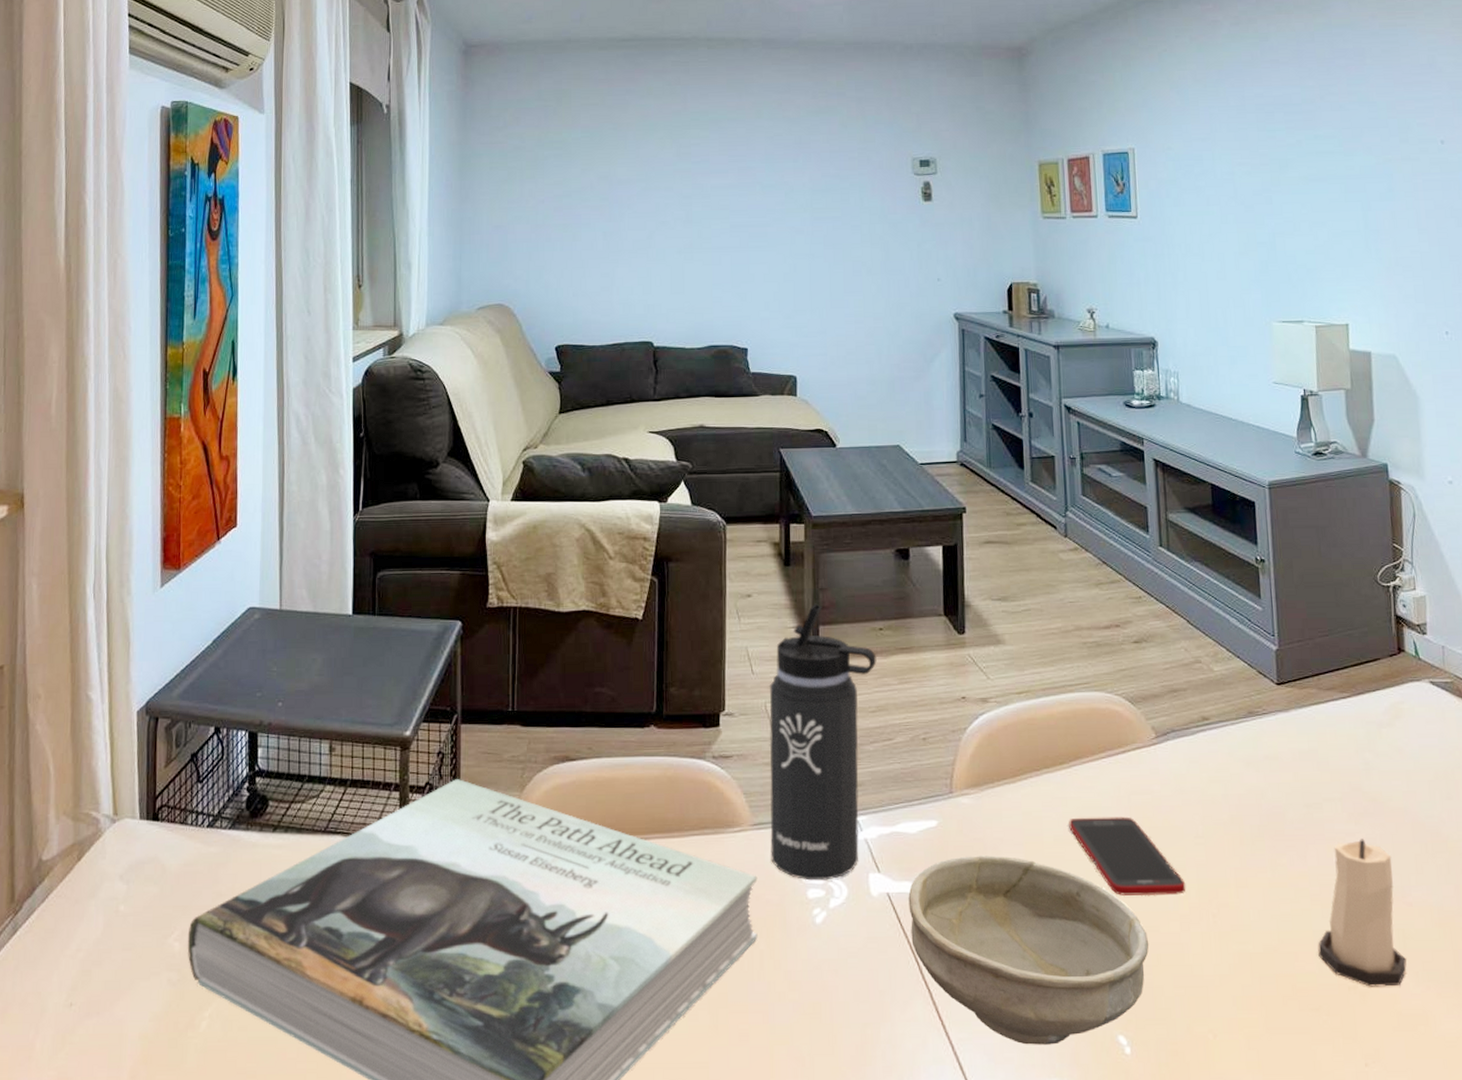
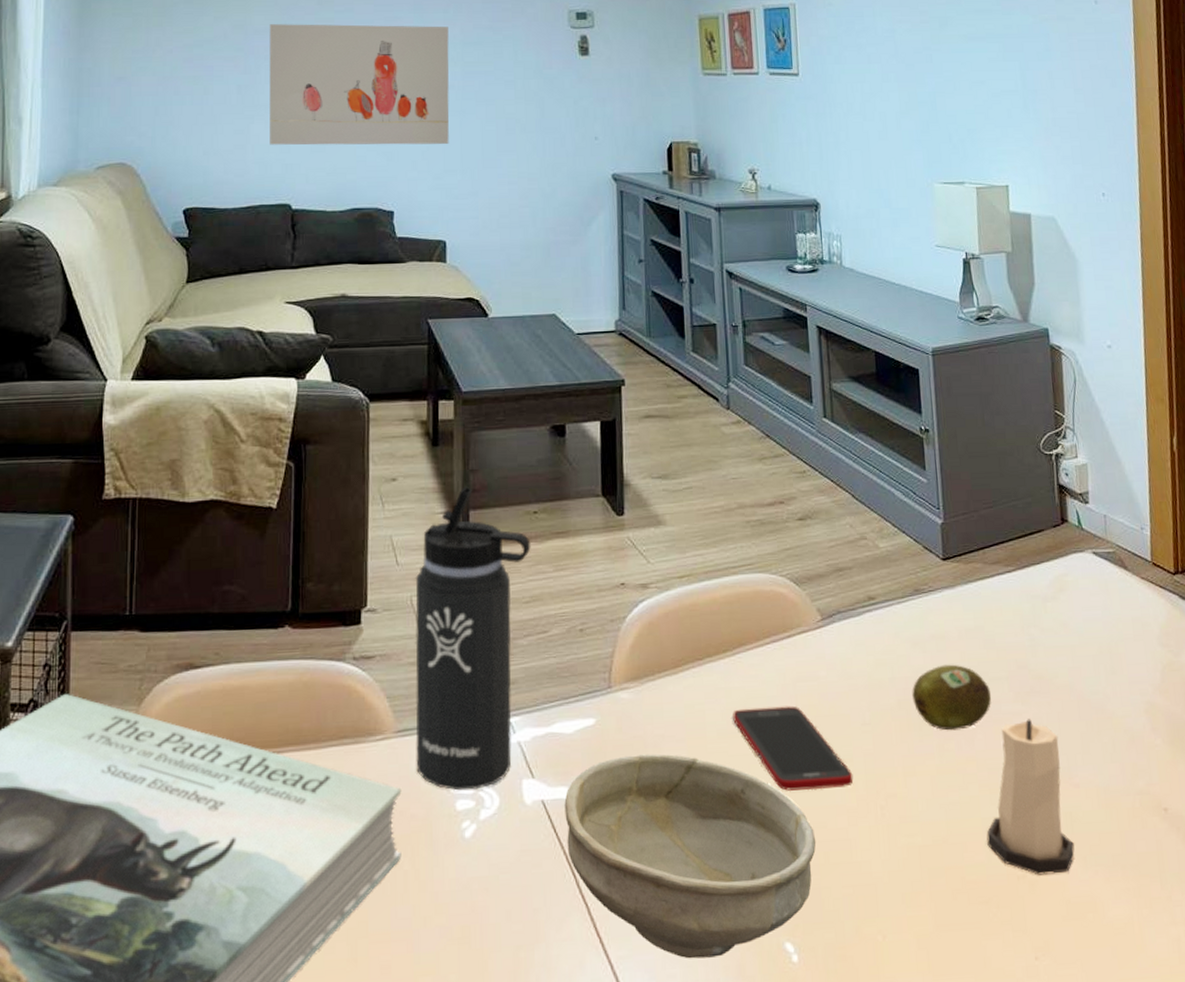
wall art: none [632,174,799,287] -> present [269,24,449,145]
fruit: none [1245,784,1325,847] -> present [912,664,992,731]

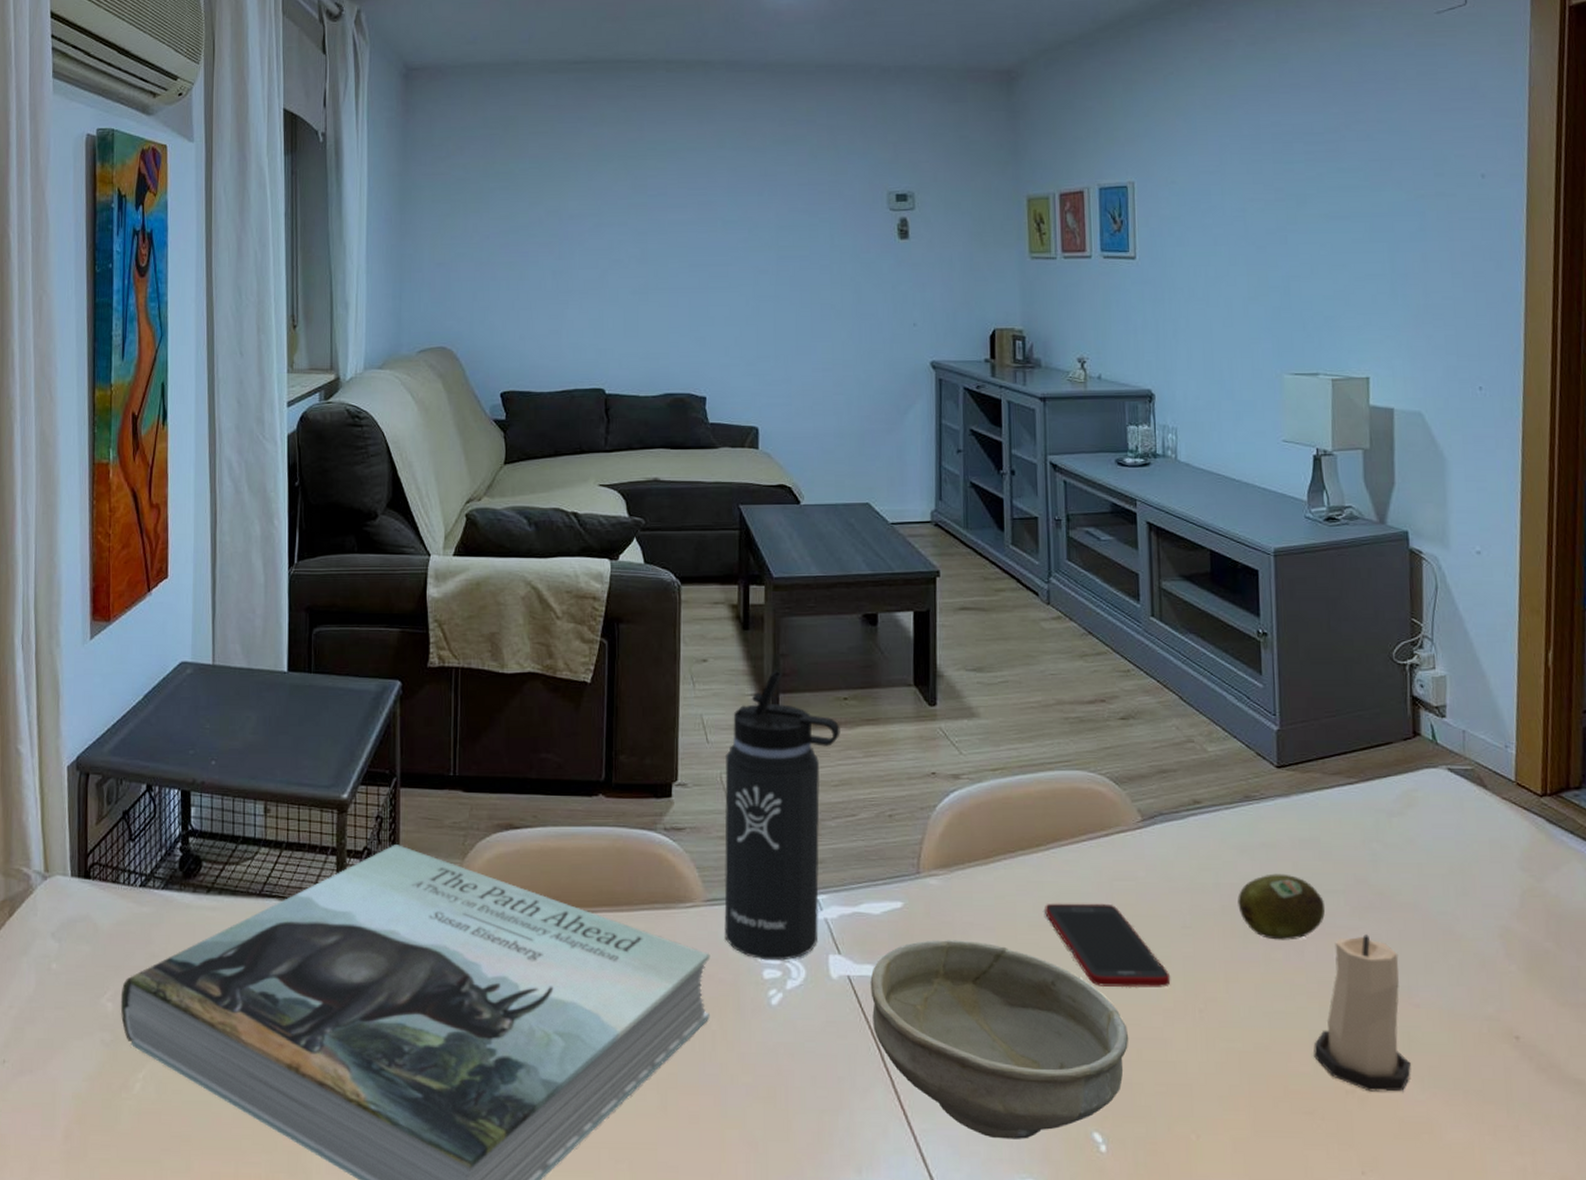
wall art: present [269,24,449,145] -> none [583,209,763,331]

